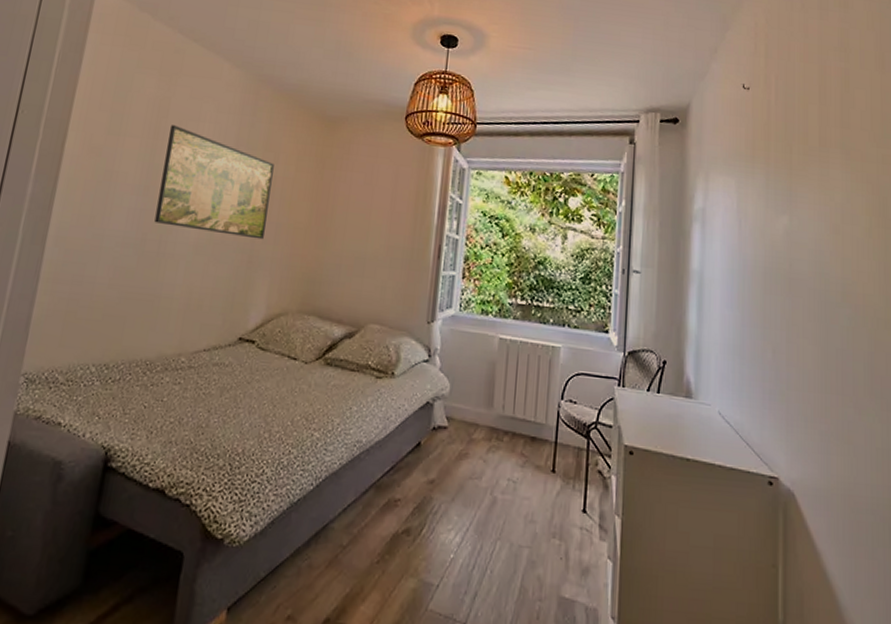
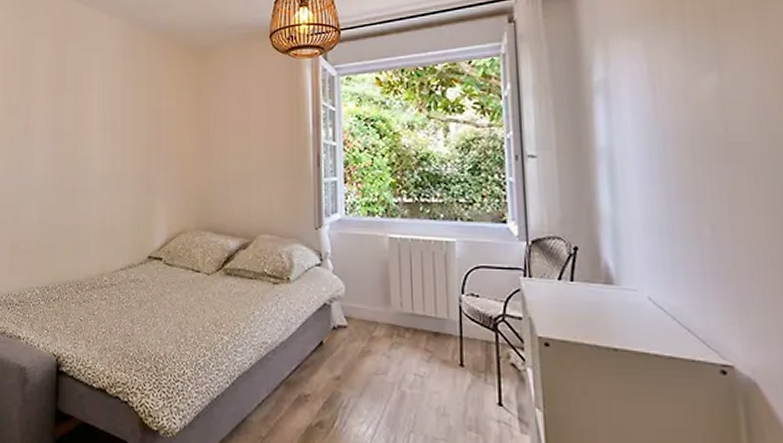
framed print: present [154,125,274,240] -> none [67,78,157,168]

